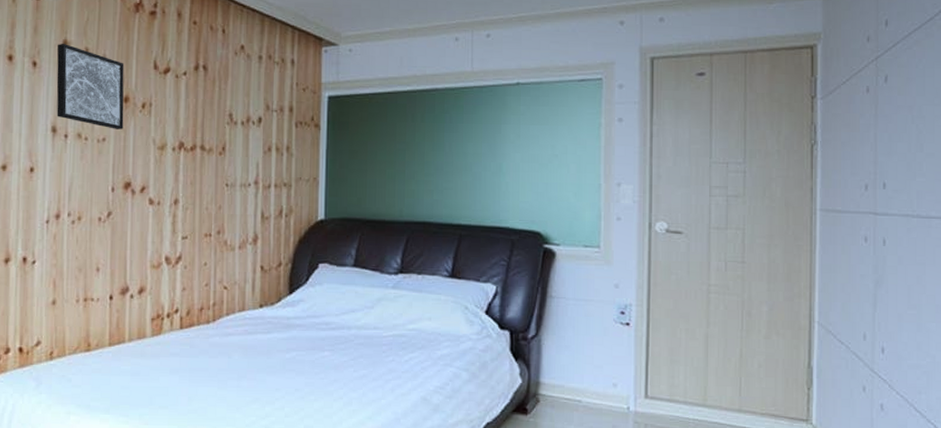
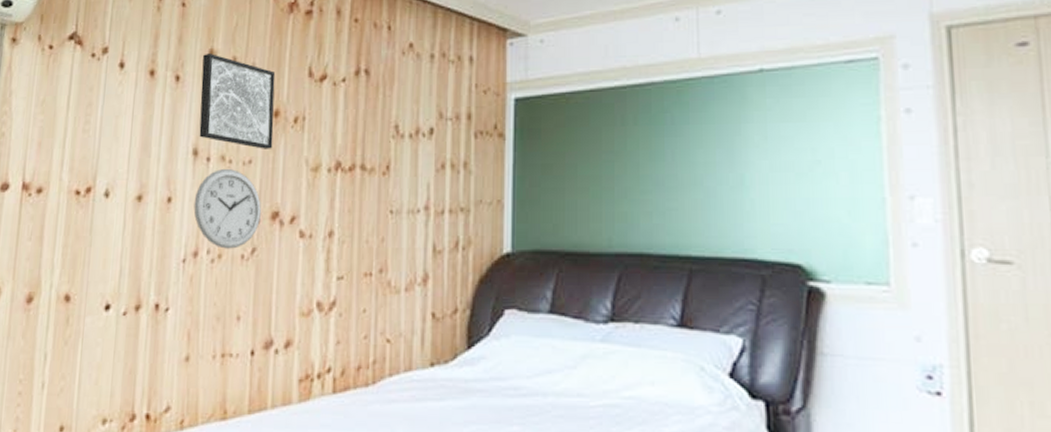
wall clock: none [54,145,115,213] -> present [193,169,261,249]

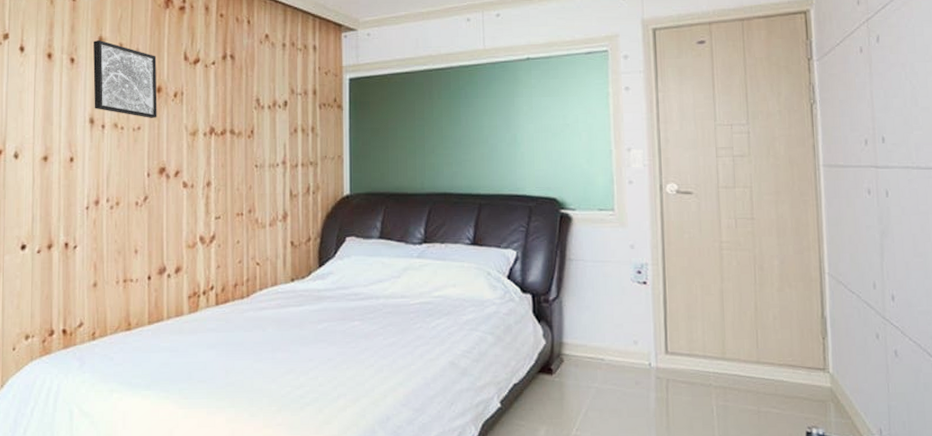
wall clock: present [193,169,261,249] -> none [93,134,150,198]

